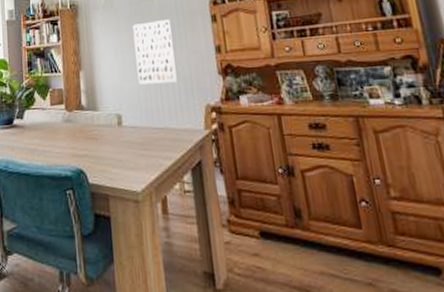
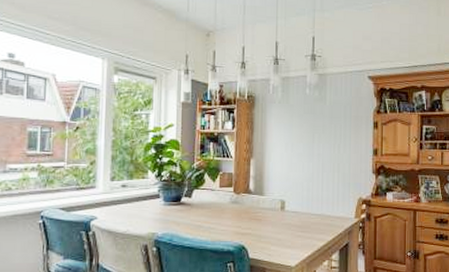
wall art: present [132,19,178,85] -> none [303,121,339,178]

